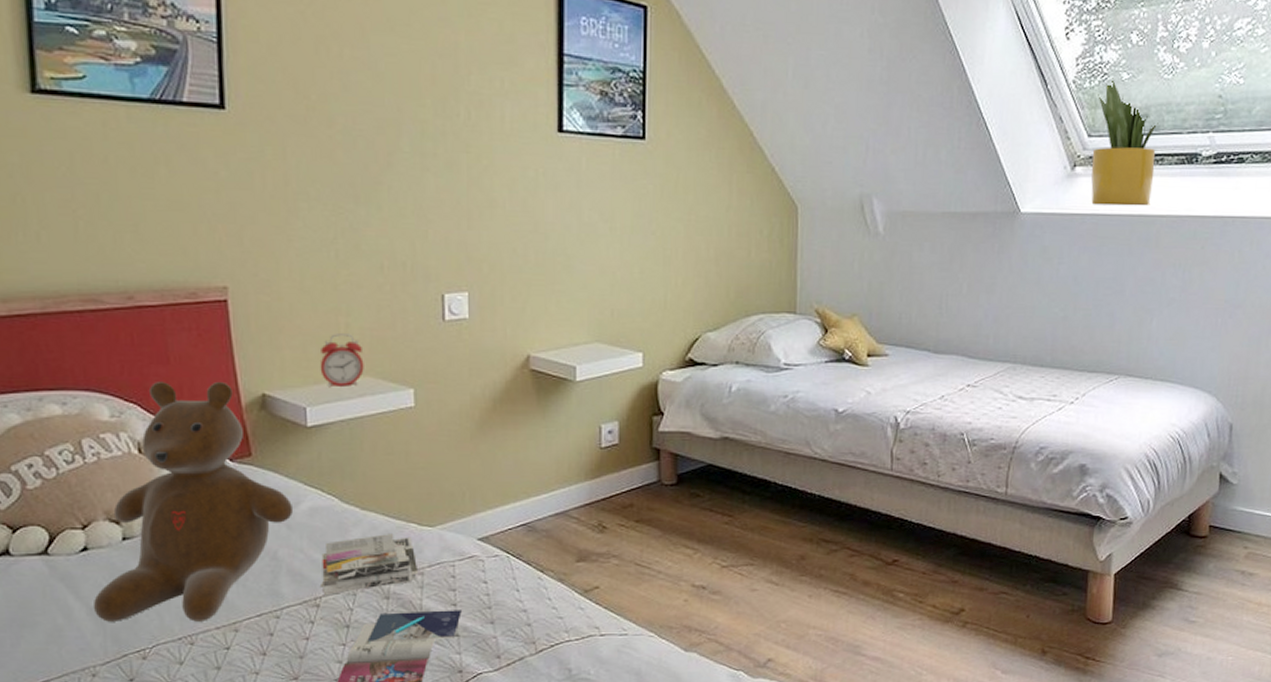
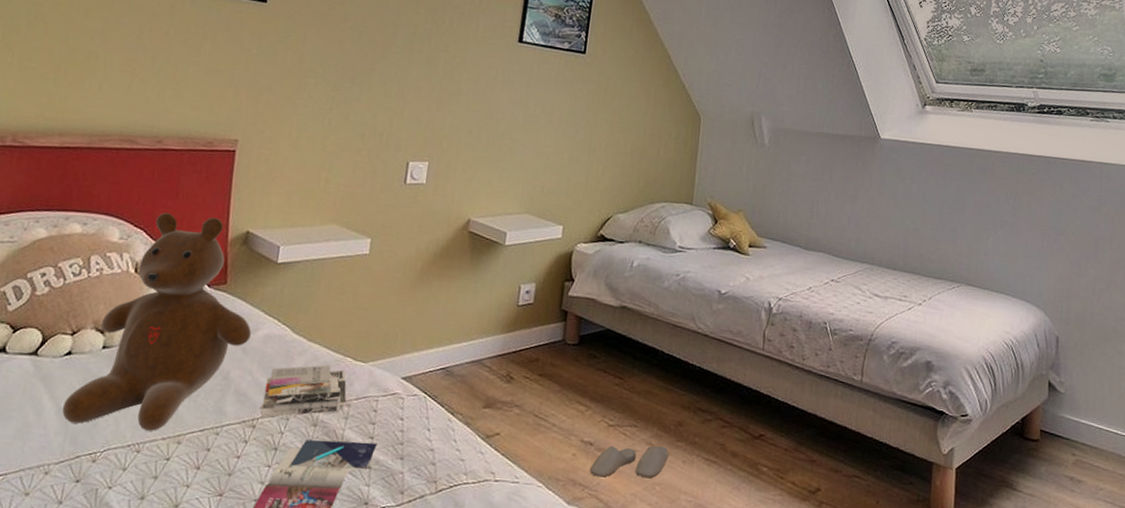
alarm clock: present [320,334,364,388] -> none [297,186,335,232]
slippers: none [705,582,792,621] -> present [589,445,669,478]
planter: present [1091,78,1159,207] -> none [938,39,992,143]

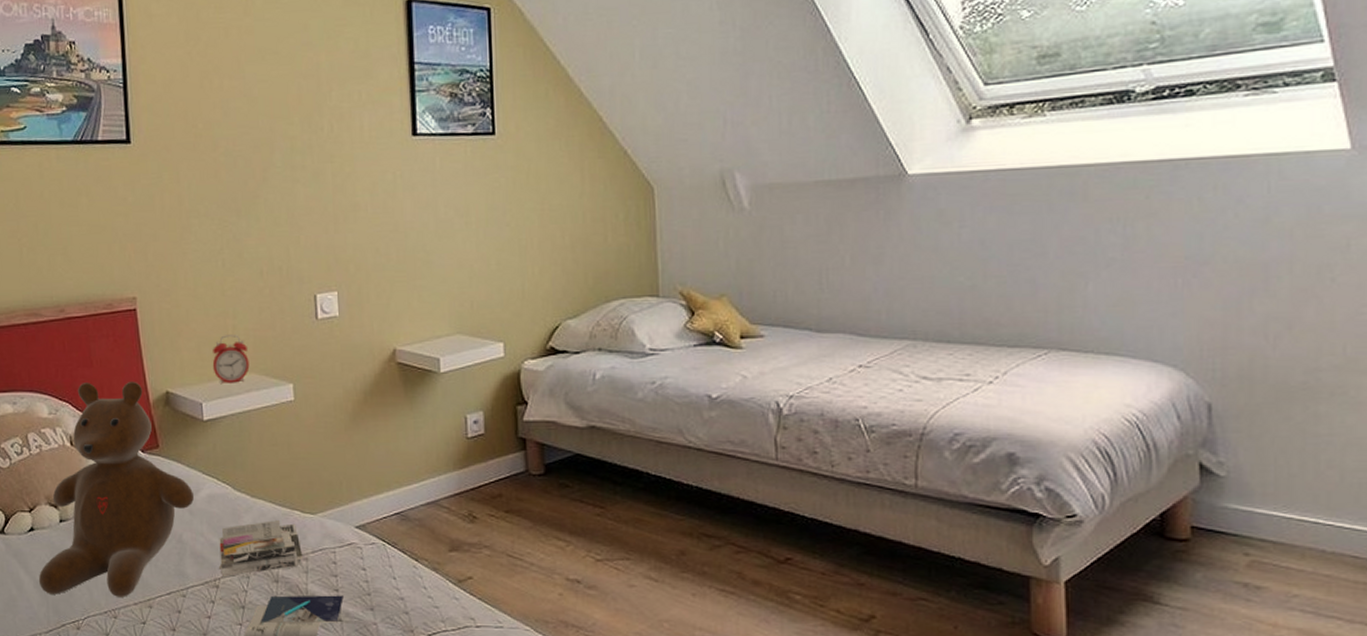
alarm clock: none [297,186,335,232] -> present [212,335,250,385]
slippers: present [589,445,669,478] -> none [581,578,673,617]

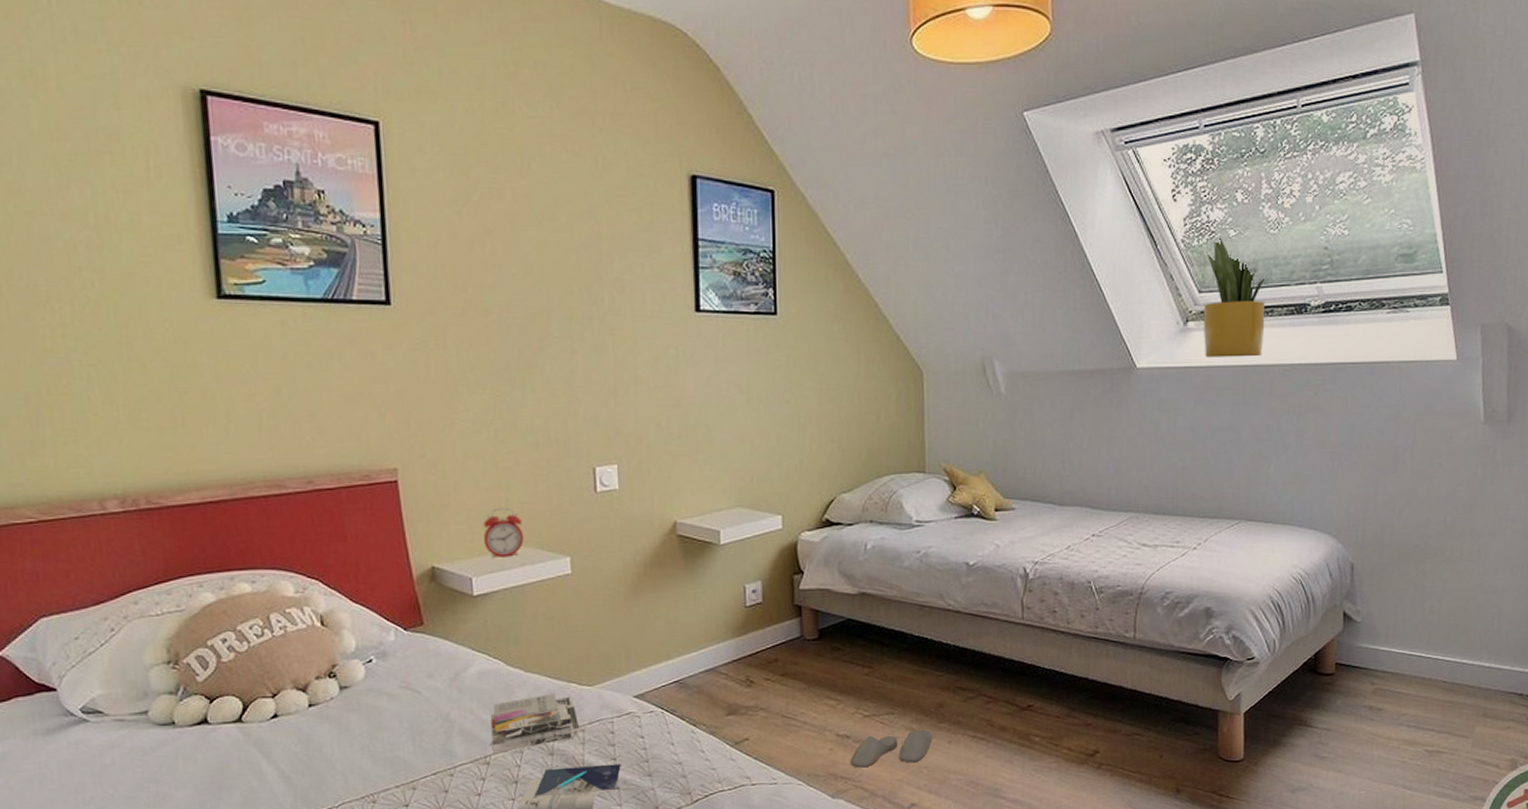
stuffed bear: present [38,381,195,597] -> none [283,556,464,783]
slippers: none [581,578,673,617] -> present [849,729,932,768]
planter: none [991,18,1074,159] -> present [1203,235,1267,358]

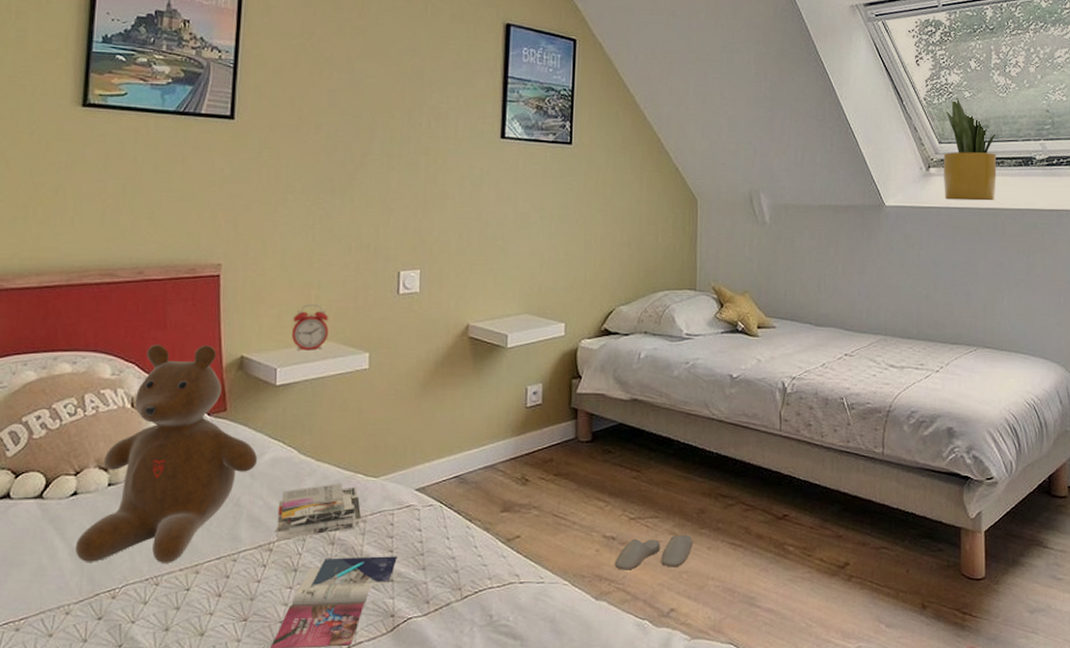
stuffed bear: none [283,556,464,783] -> present [74,344,258,563]

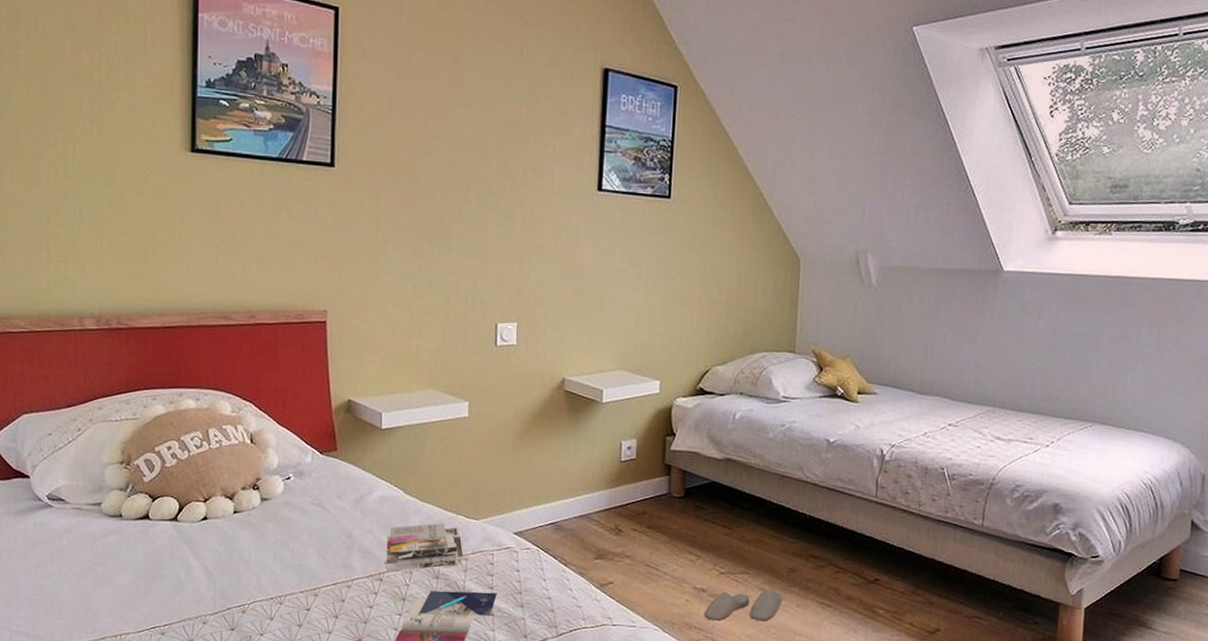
stuffed bear: present [74,344,258,563] -> none [207,385,367,586]
alarm clock: present [291,304,329,351] -> none [395,353,430,398]
planter: present [943,96,997,201] -> none [1070,152,1137,269]

